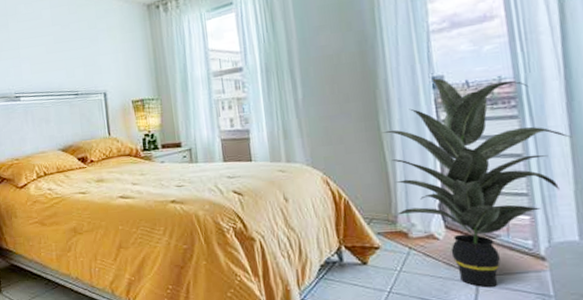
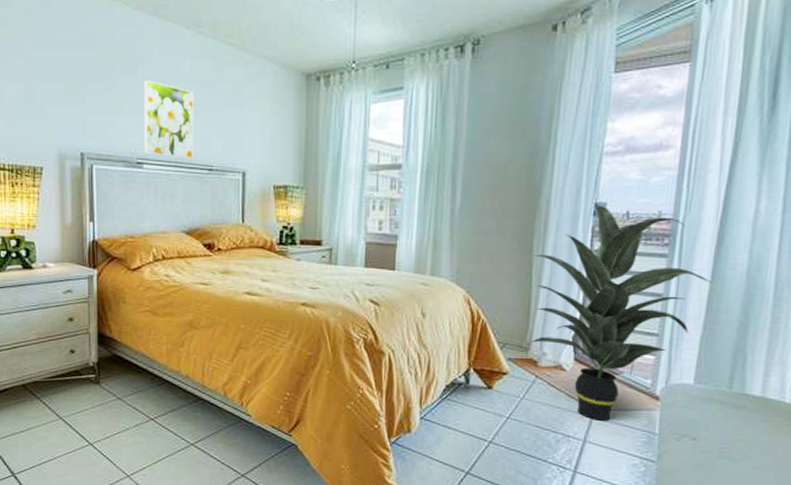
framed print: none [14,29,61,89] -> present [144,80,193,159]

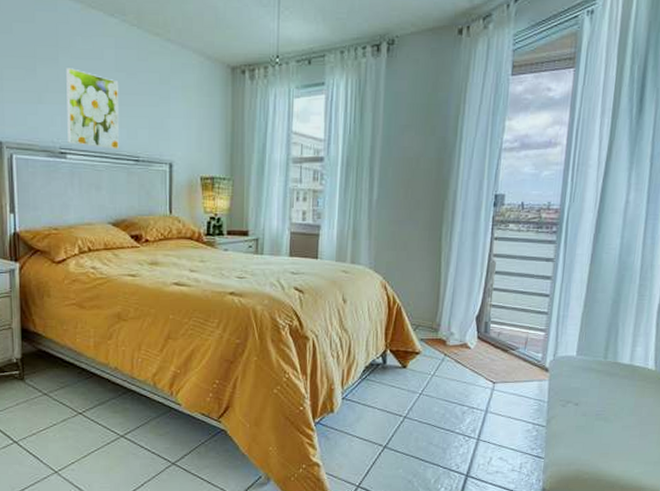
indoor plant: present [531,204,713,421] -> none [440,196,592,392]

